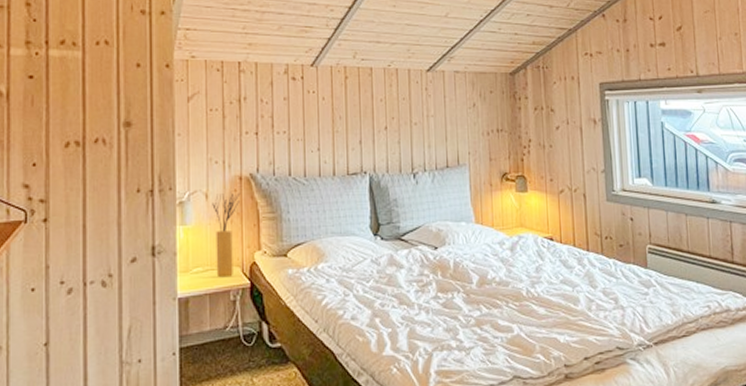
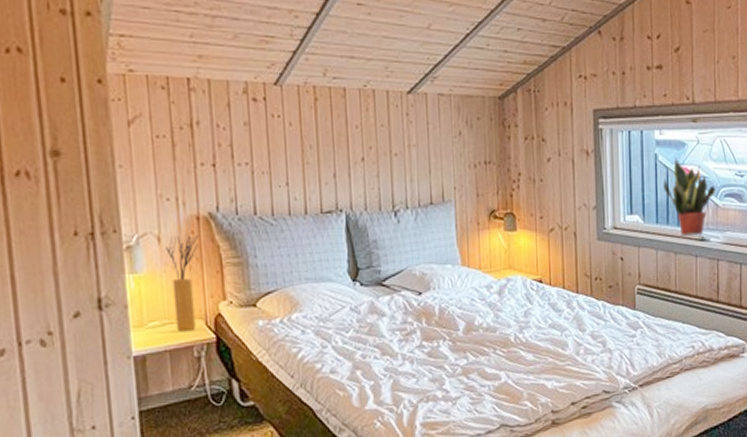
potted plant: none [670,125,726,199] -> present [662,158,717,236]

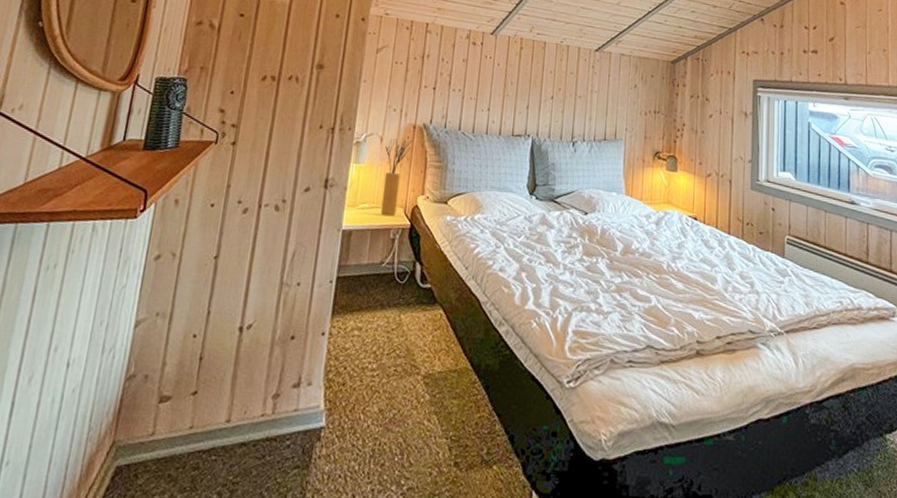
potted plant: present [662,158,717,236] -> none [814,128,868,199]

